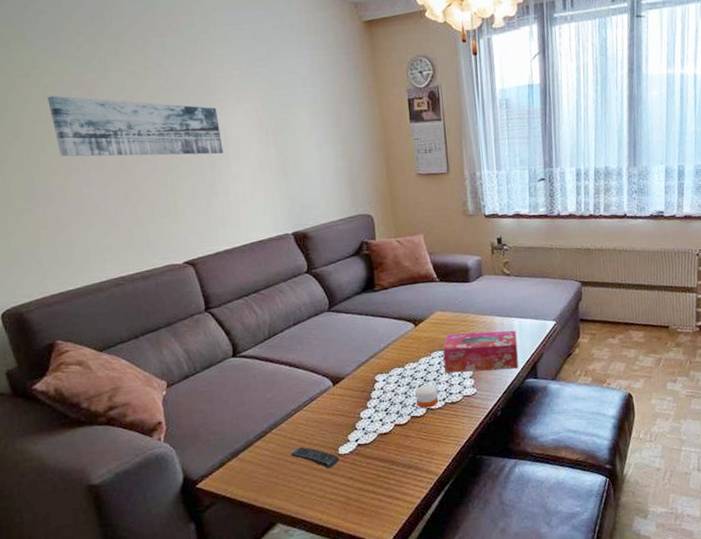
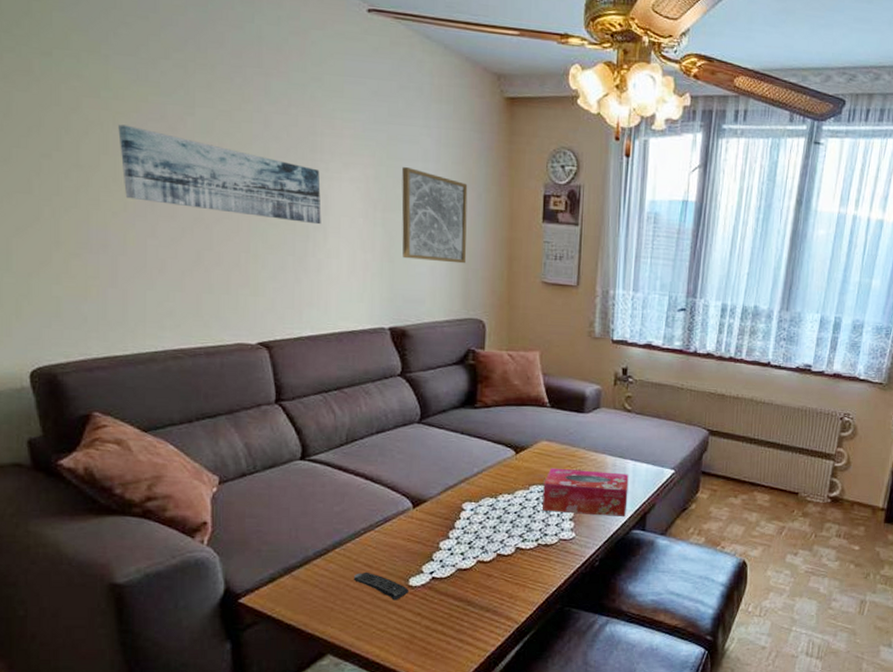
wall art: none [285,94,350,172] -> present [401,167,468,264]
candle: present [416,384,438,408] -> none [506,521,531,547]

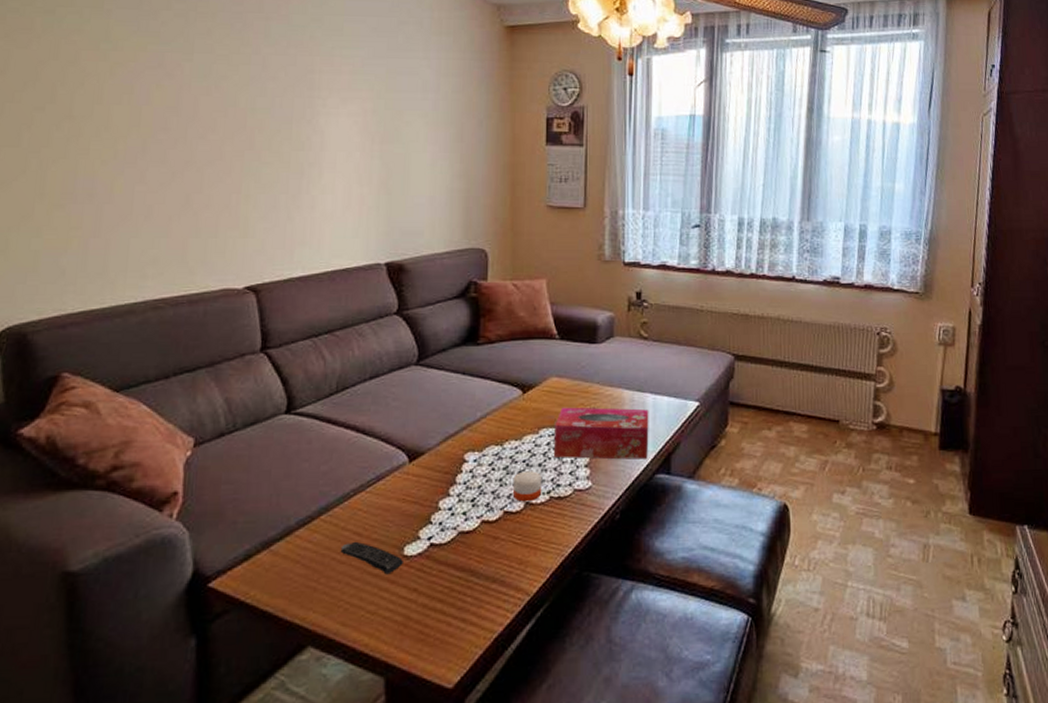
wall art: present [118,124,321,225] -> none [114,74,317,161]
wall art: present [401,167,468,264] -> none [400,99,468,192]
candle: none [506,521,531,547] -> present [514,471,541,502]

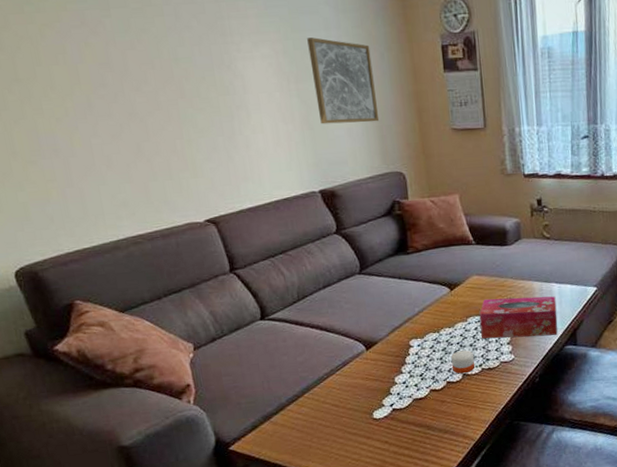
remote control: present [340,541,403,575] -> none [324,411,374,433]
wall art: none [400,99,468,192] -> present [307,37,380,125]

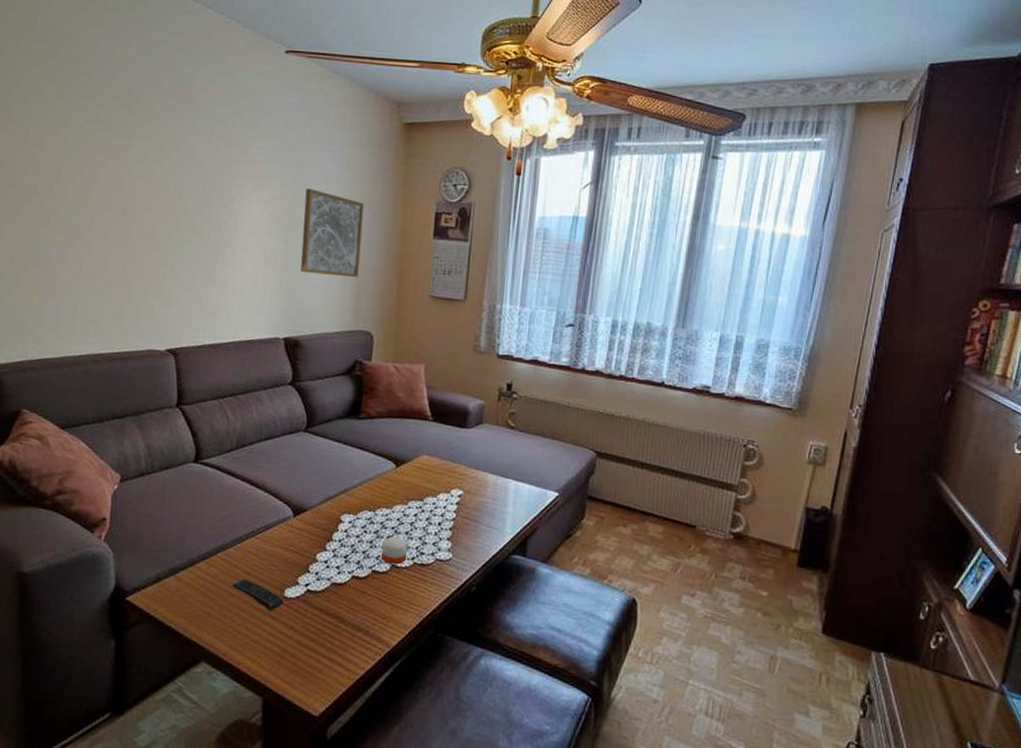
remote control: none [324,411,374,433] -> present [232,578,284,611]
tissue box: present [479,296,558,339] -> none [420,483,510,540]

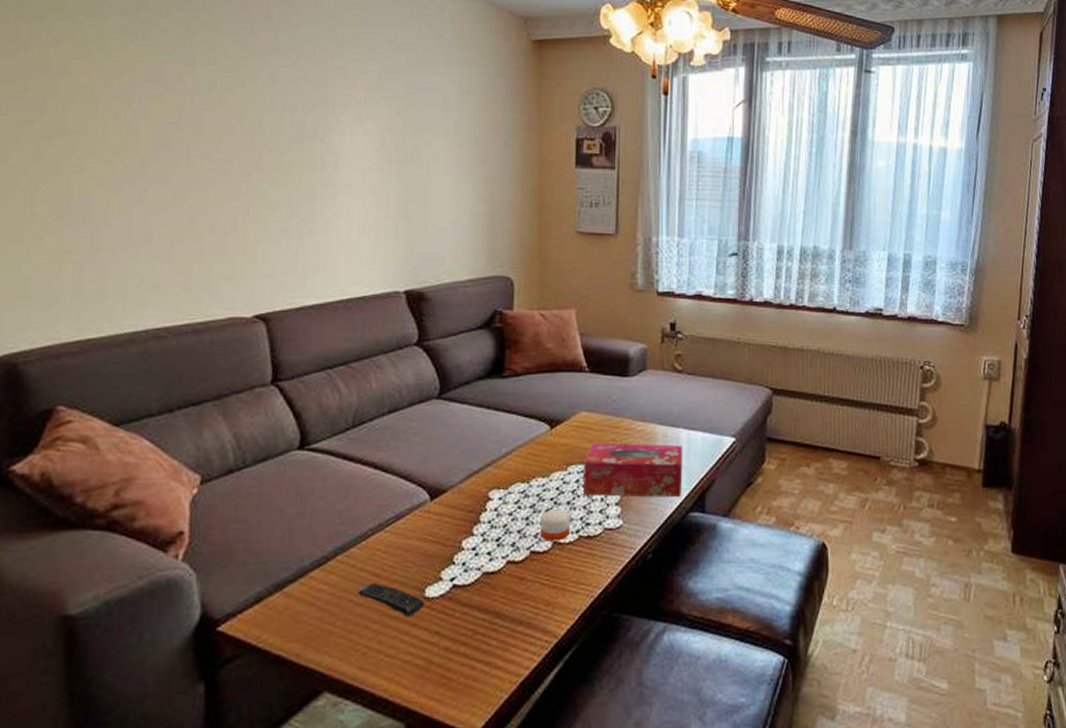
wall art: present [300,189,365,278] -> none [420,117,493,216]
tissue box: none [420,483,510,540] -> present [583,442,683,497]

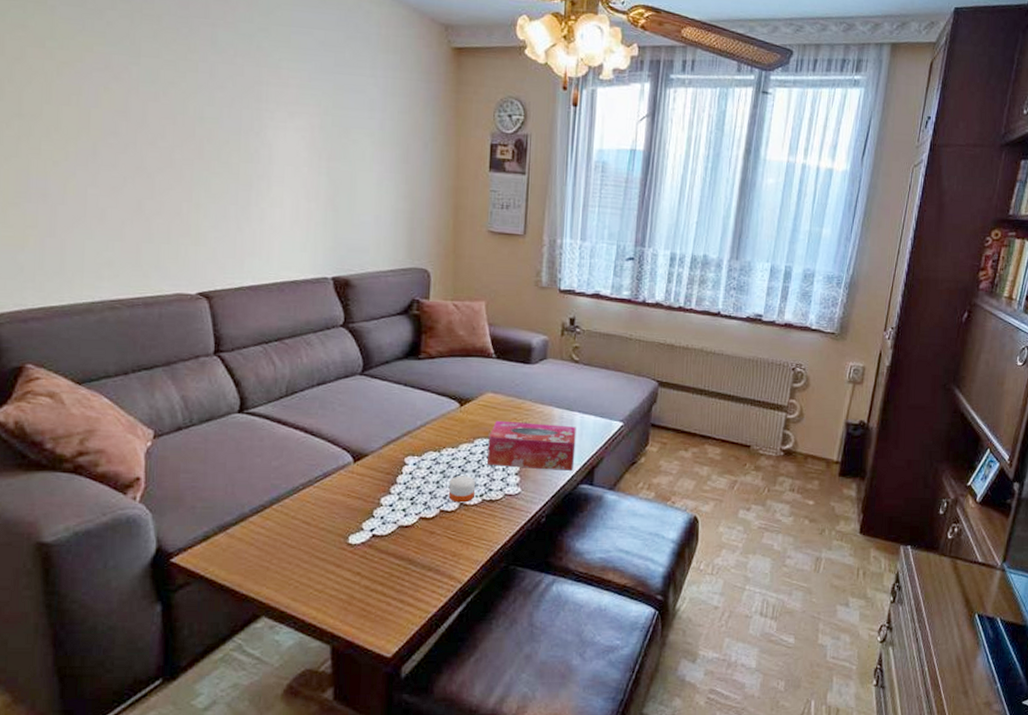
remote control: present [358,582,424,617] -> none [290,529,348,559]

